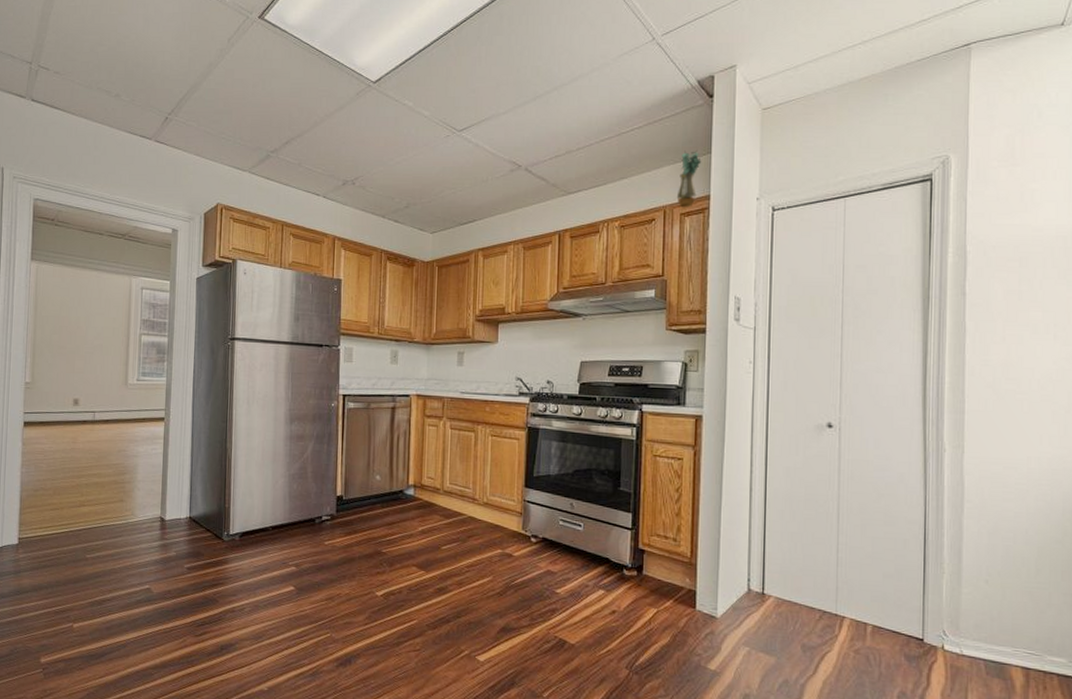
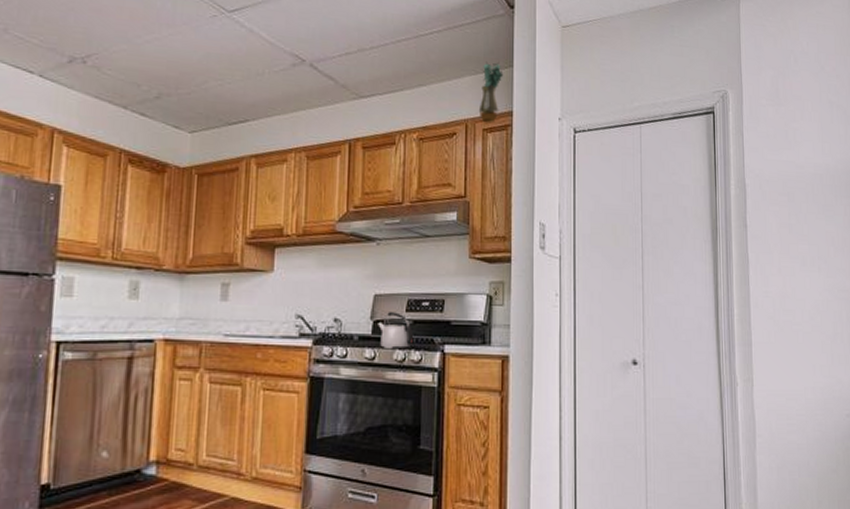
kettle: none [584,375,615,407] -> present [378,311,414,350]

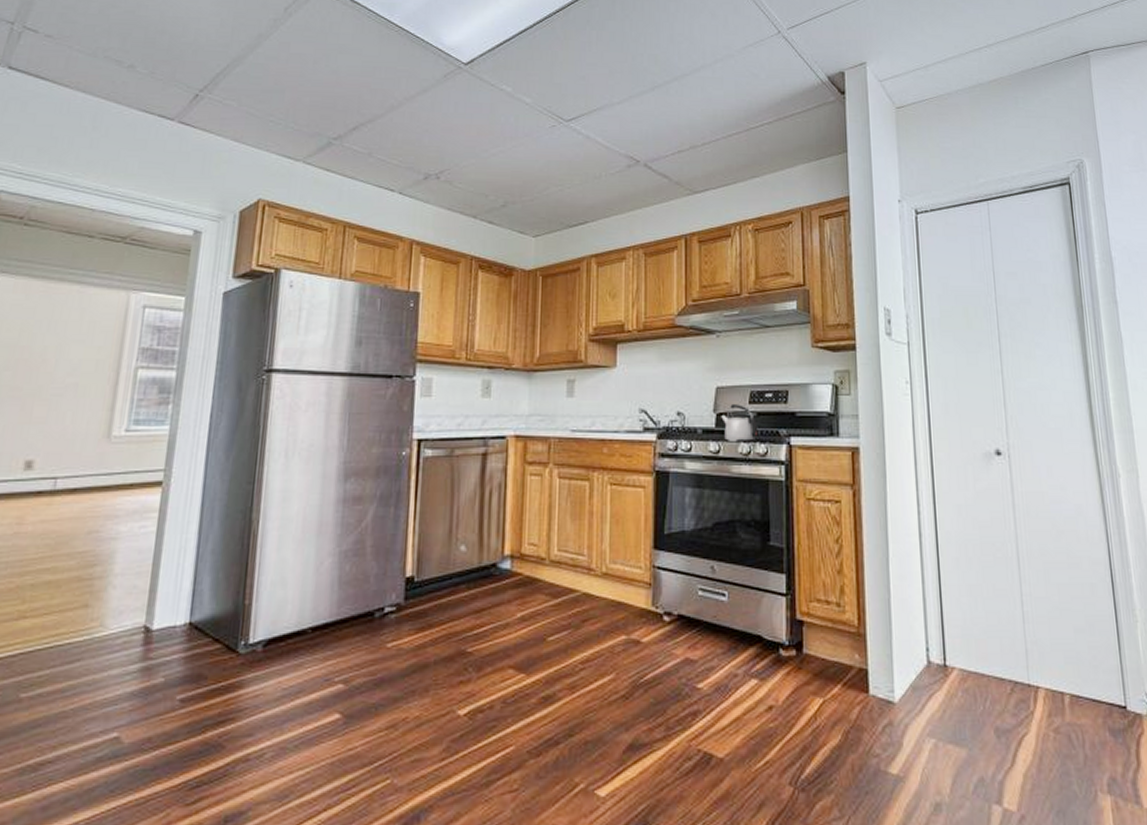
vase: present [478,61,504,124] -> none [813,147,838,210]

